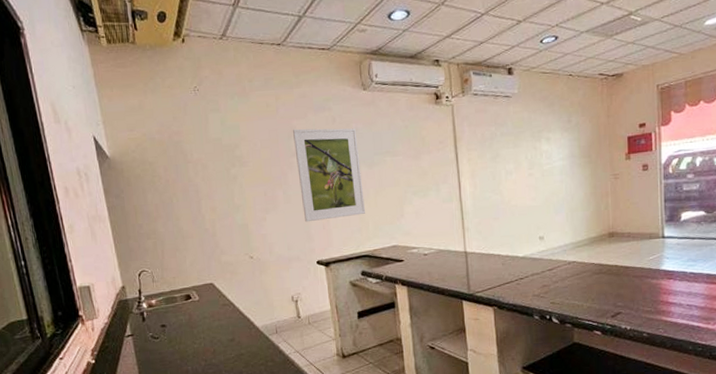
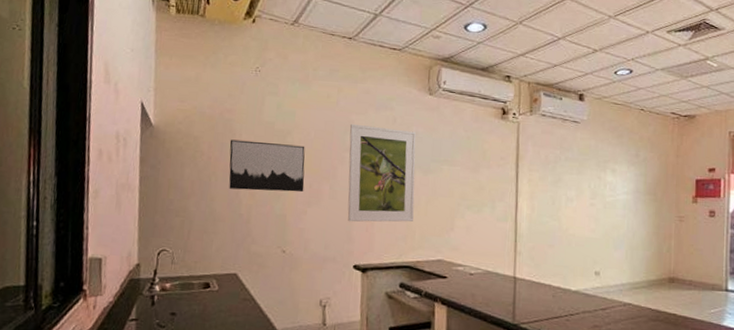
wall art: none [183,157,260,207] -> present [229,139,305,193]

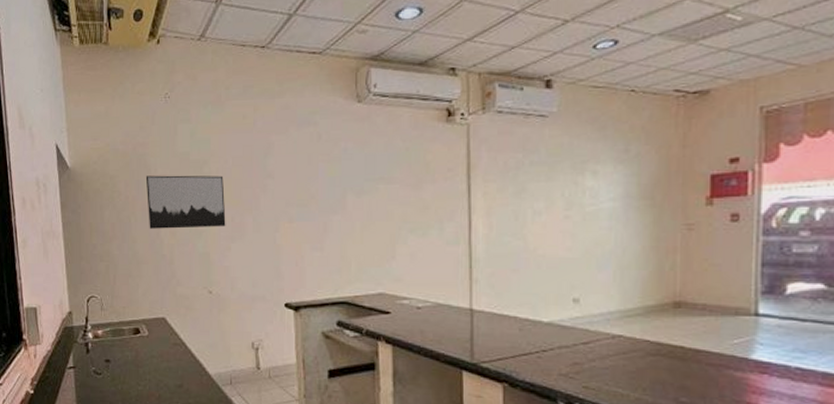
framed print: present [347,123,416,222] -> none [270,145,348,256]

